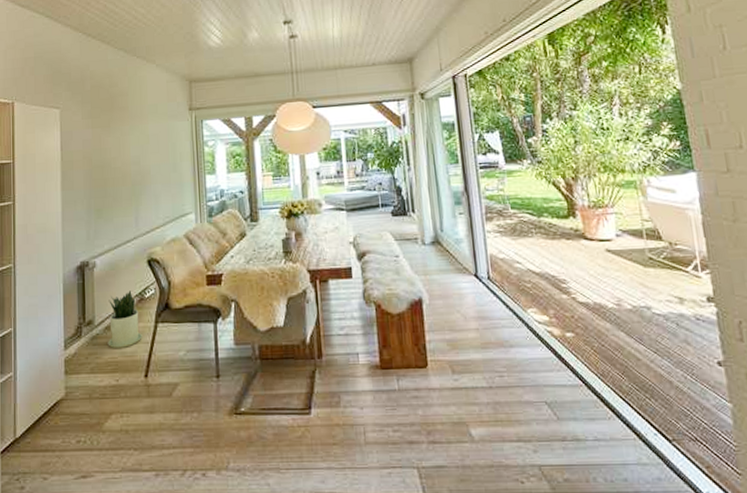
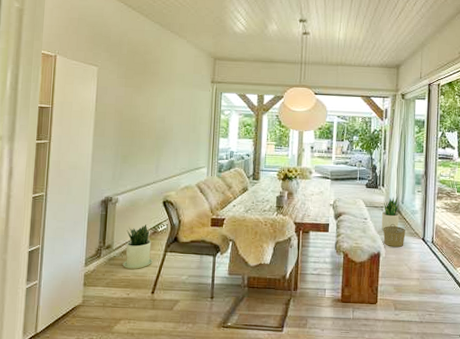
planter: none [416,223,441,270] -> present [381,197,400,232]
basket: none [421,258,452,290] -> present [383,223,406,248]

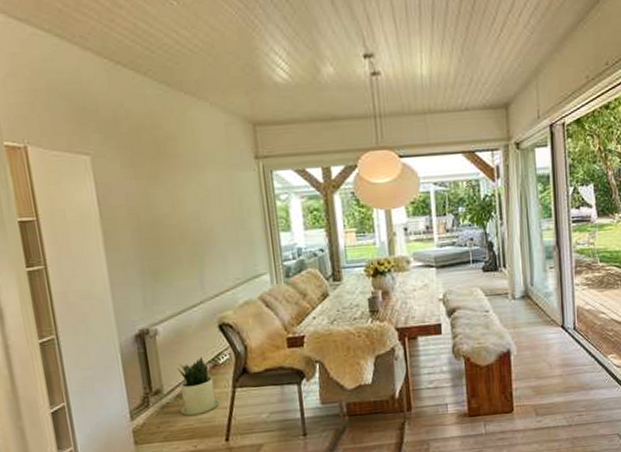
planter: present [381,197,400,232] -> none [506,278,530,324]
basket: present [383,223,406,248] -> none [510,312,540,342]

